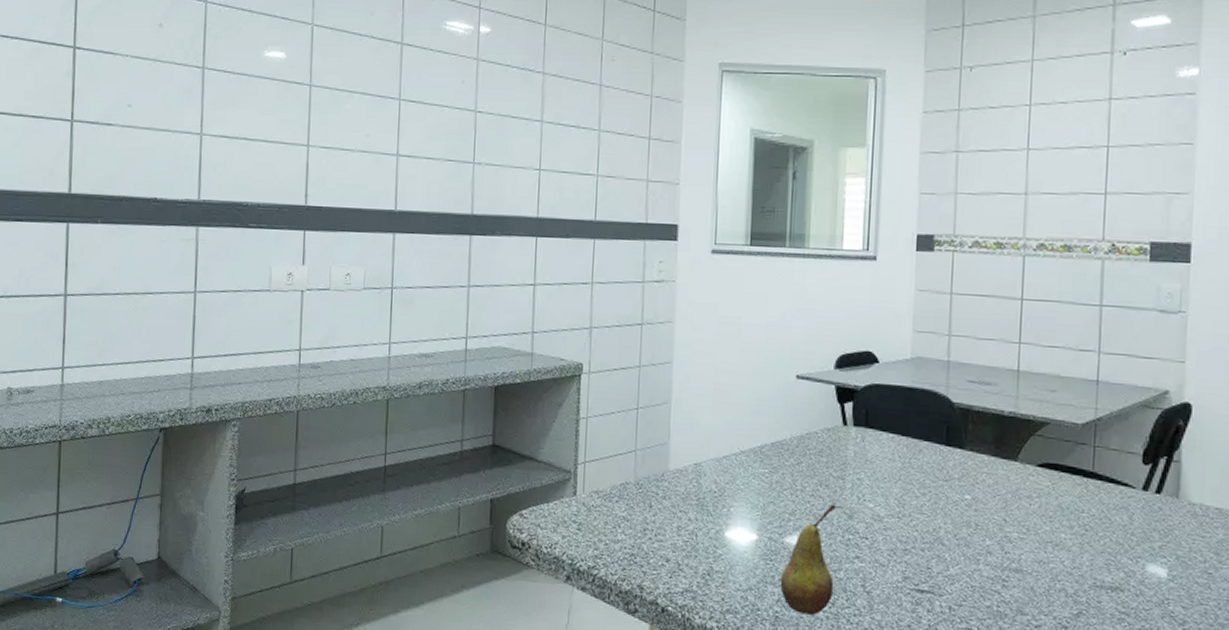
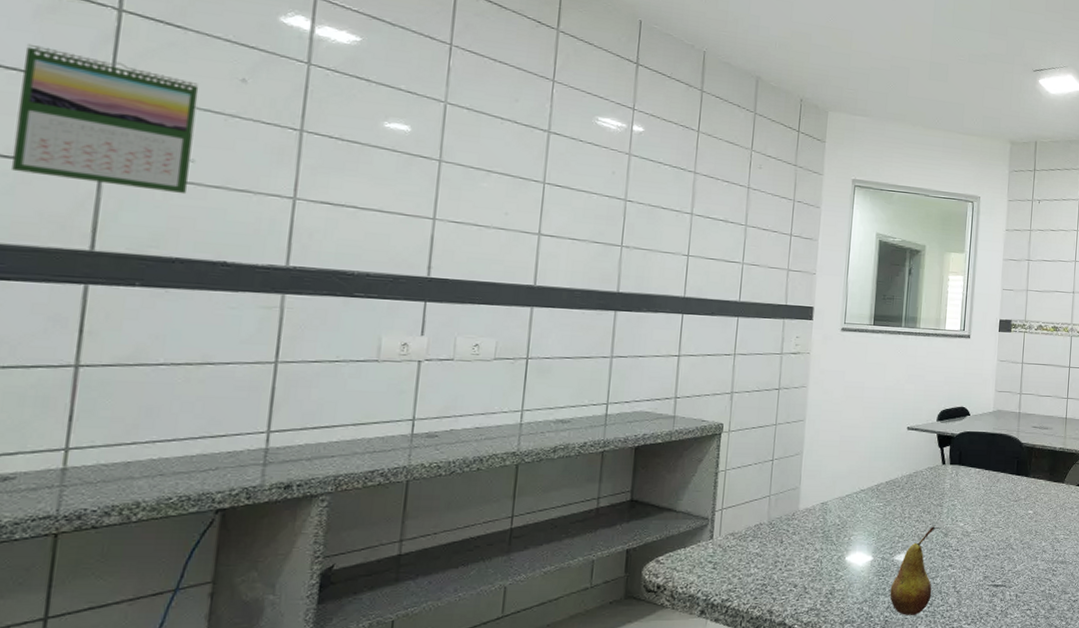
calendar: none [18,14,131,137] -> present [10,43,199,195]

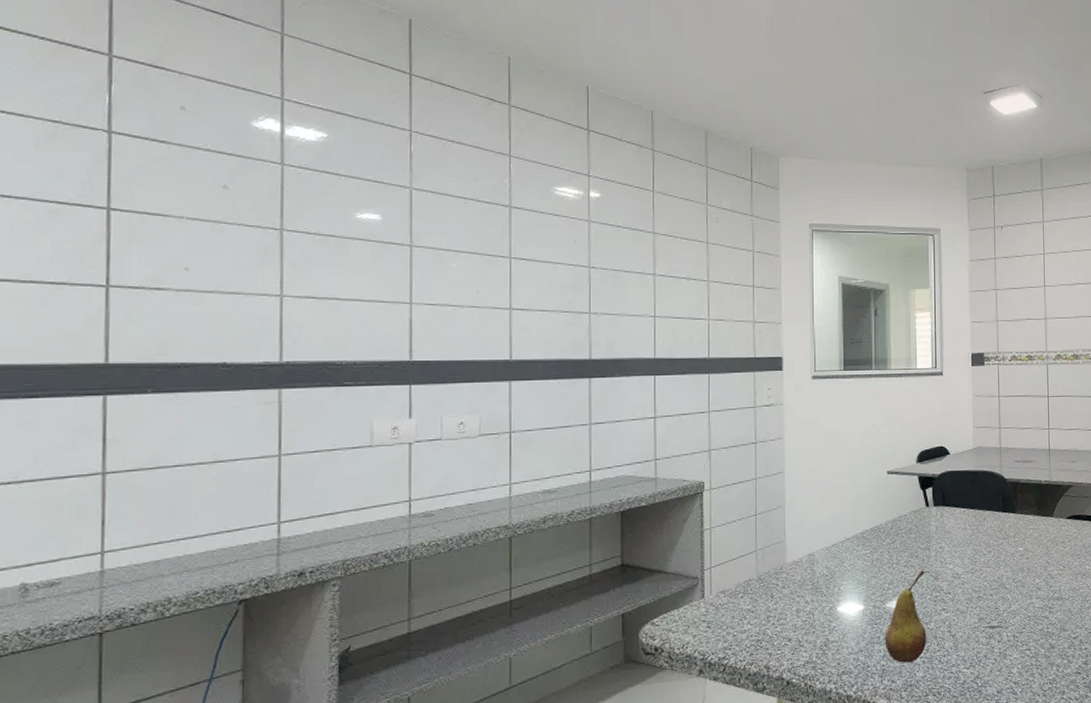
calendar: present [10,43,199,195] -> none [29,173,186,302]

